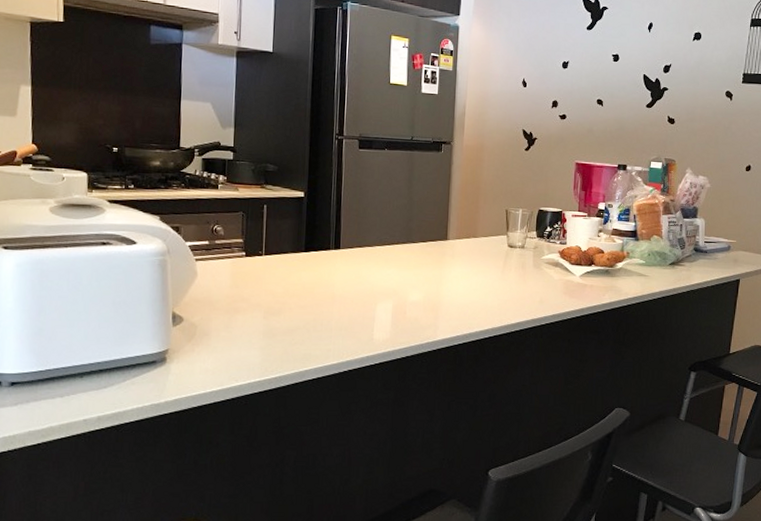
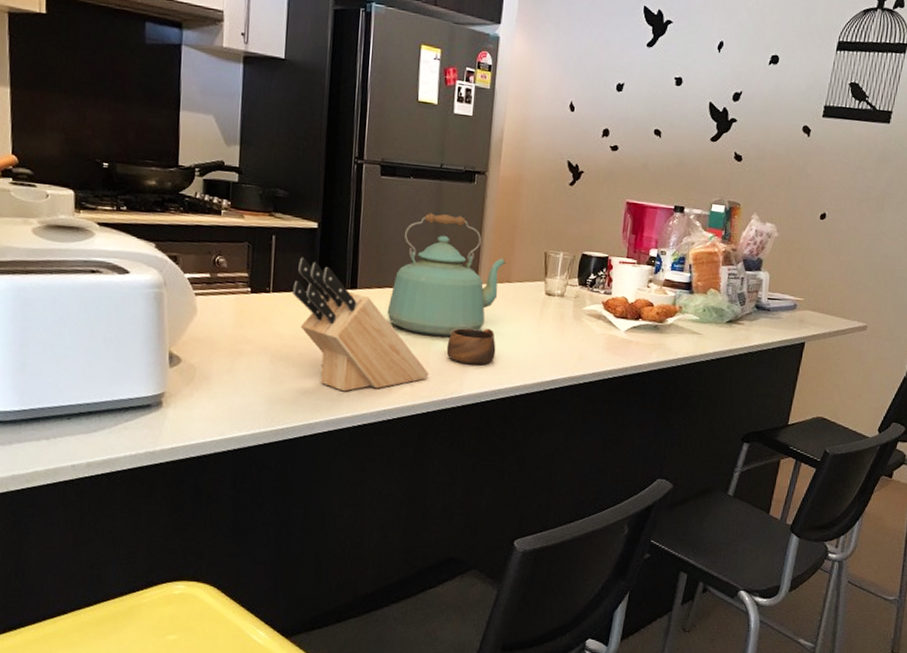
knife block: none [283,224,407,342] -> present [293,258,430,392]
kettle: none [367,179,472,289] -> present [387,213,506,337]
cup: none [421,279,466,312] -> present [446,328,496,365]

